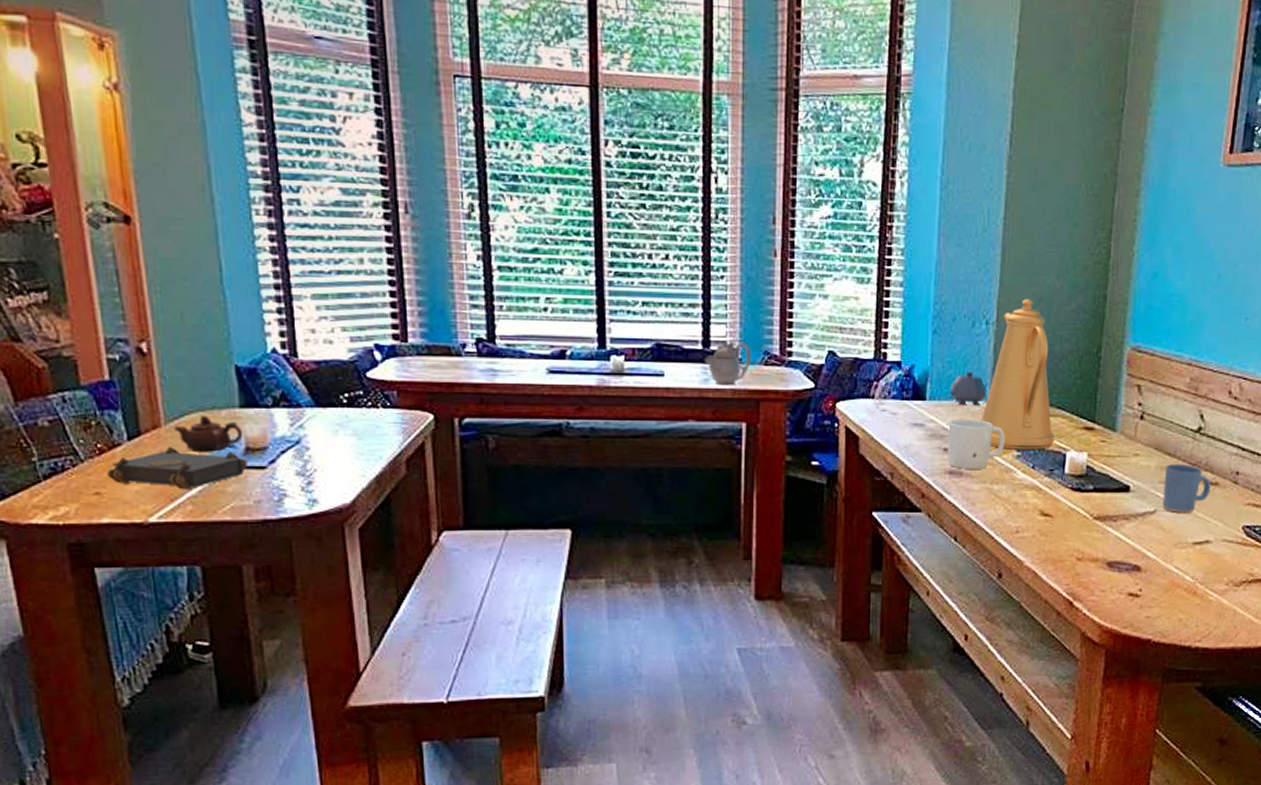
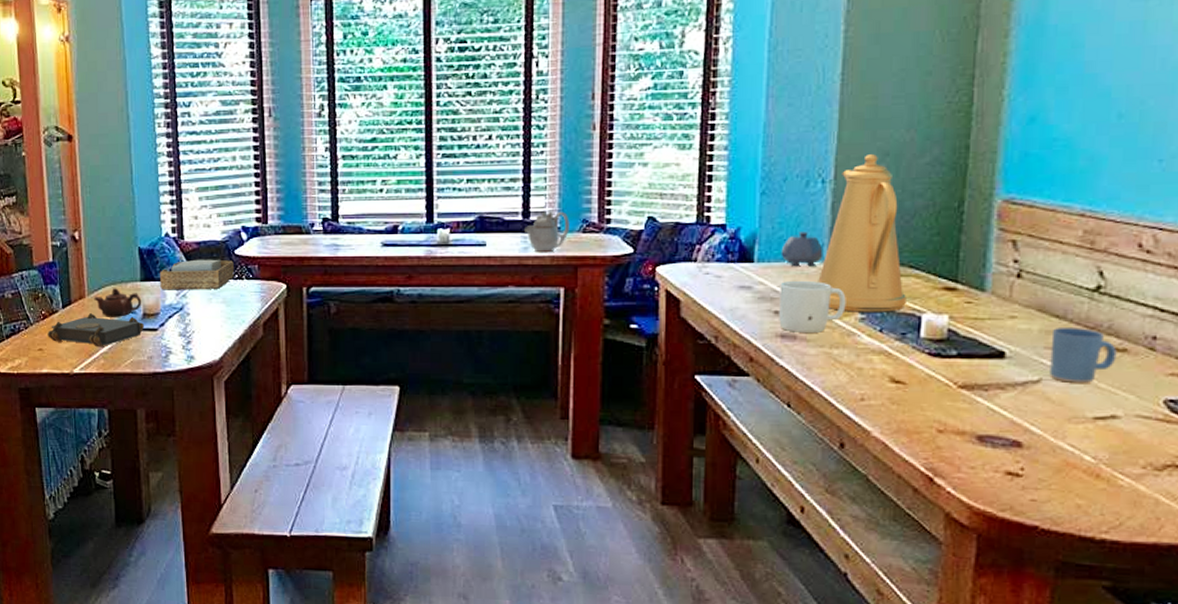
napkin holder: none [267,382,366,420] -> present [160,259,234,290]

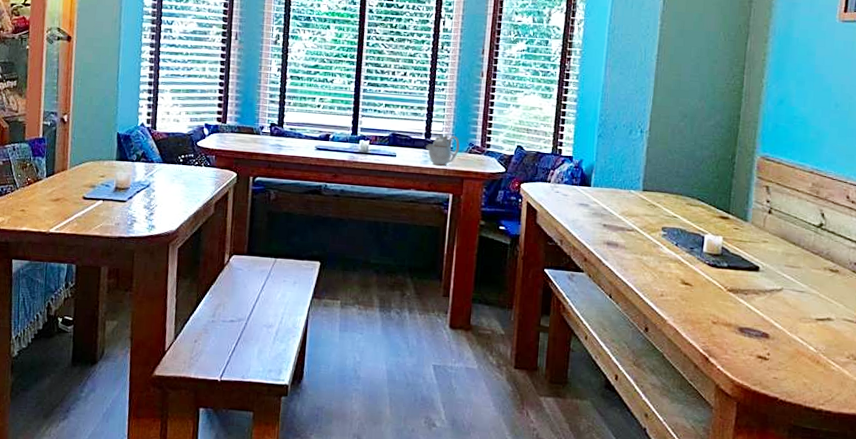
book: present [47,313,144,348] -> none [30,183,115,213]
teapot: present [94,288,142,317] -> none [74,164,116,189]
napkin holder: present [160,259,234,290] -> none [132,146,196,172]
mug: present [779,280,846,334] -> none [606,202,654,244]
sugar bowl: present [781,232,824,267] -> none [610,167,640,194]
coffee pot: present [818,154,906,312] -> none [635,115,695,232]
mug: present [1049,328,1117,383] -> none [788,252,832,293]

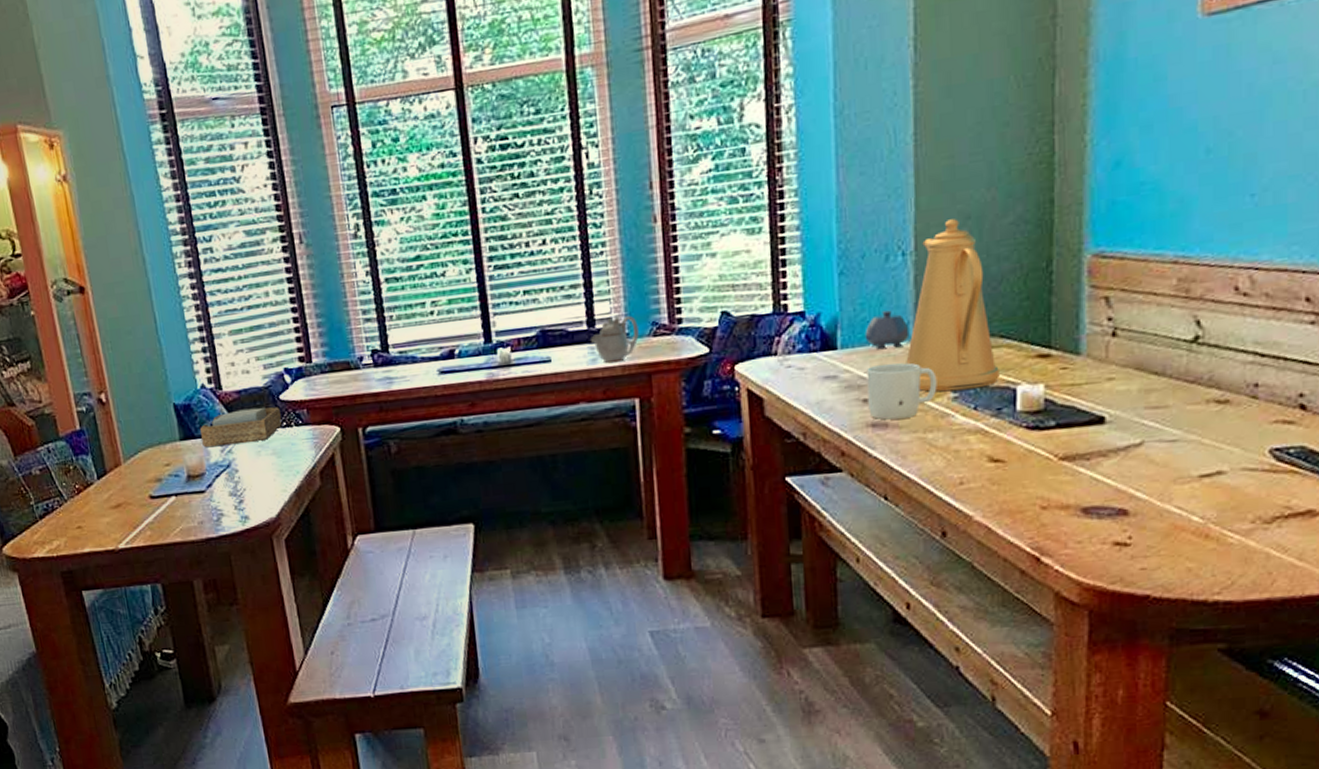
napkin holder: none [132,146,196,172] -> present [200,407,282,448]
mug: none [606,202,654,244] -> present [866,362,937,420]
sugar bowl: none [610,167,640,194] -> present [864,310,910,350]
coffee pot: none [635,115,695,232] -> present [906,219,999,392]

